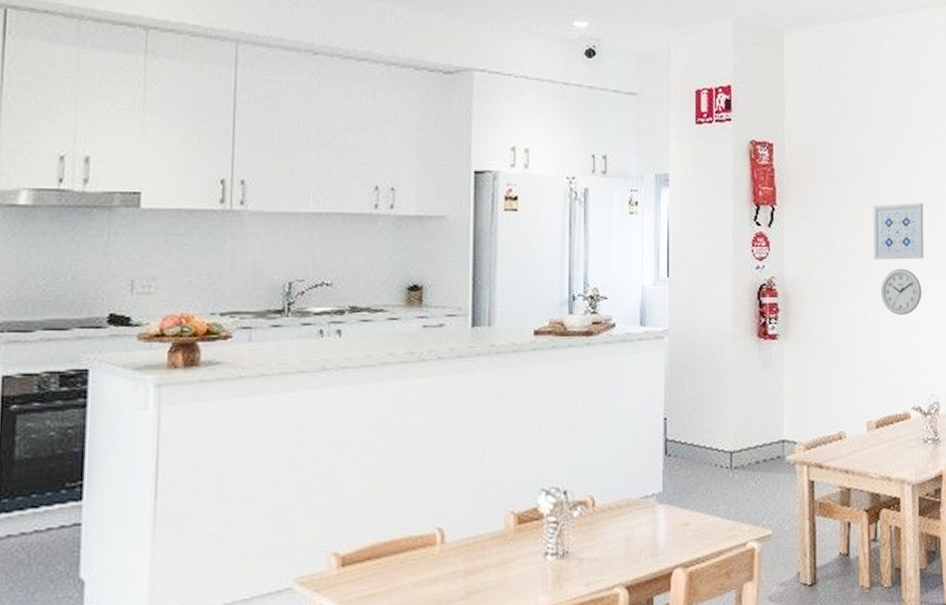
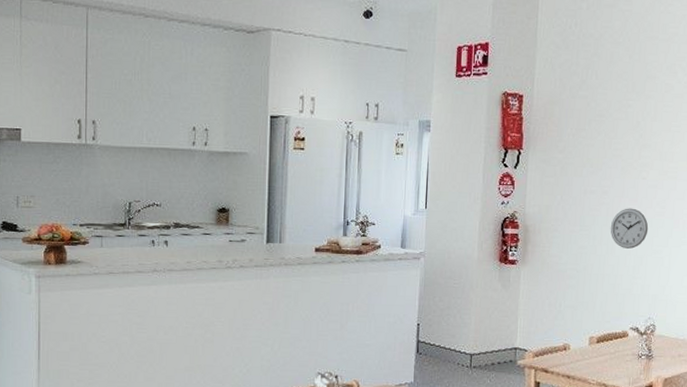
wall art: present [873,202,924,260] -> none [606,150,657,201]

